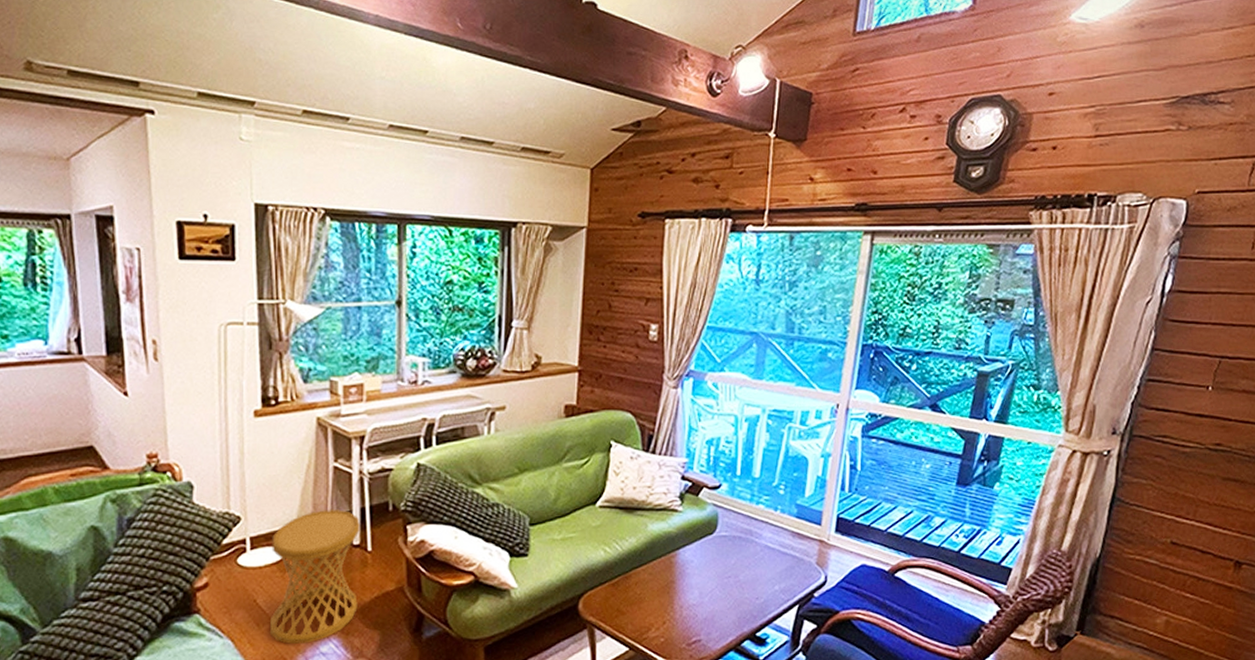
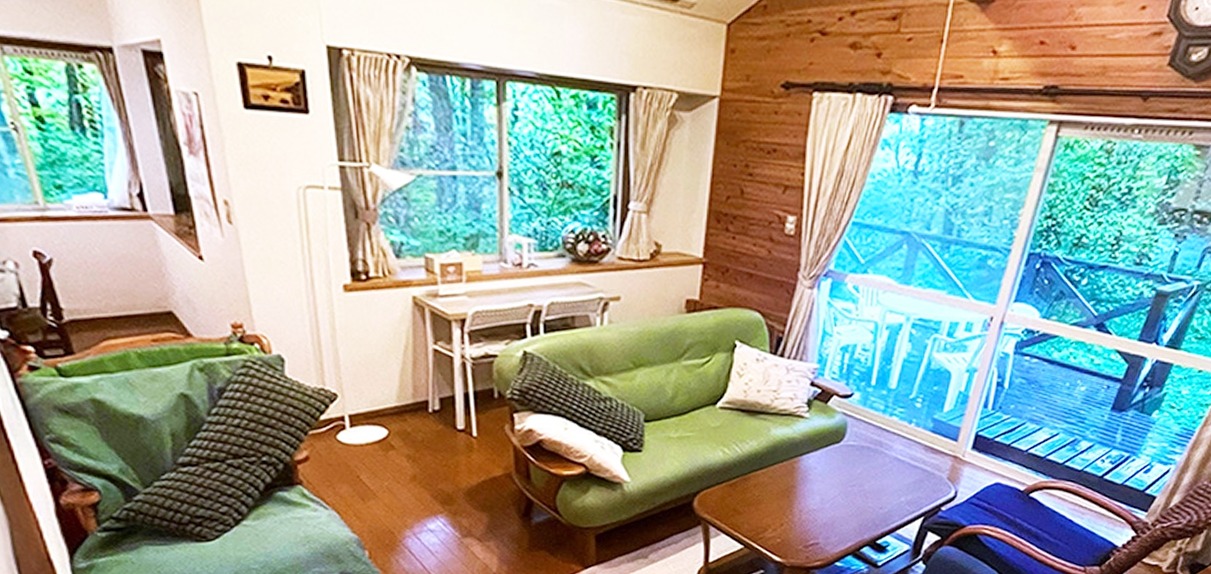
side table: present [270,510,360,644] -> none [372,392,464,520]

